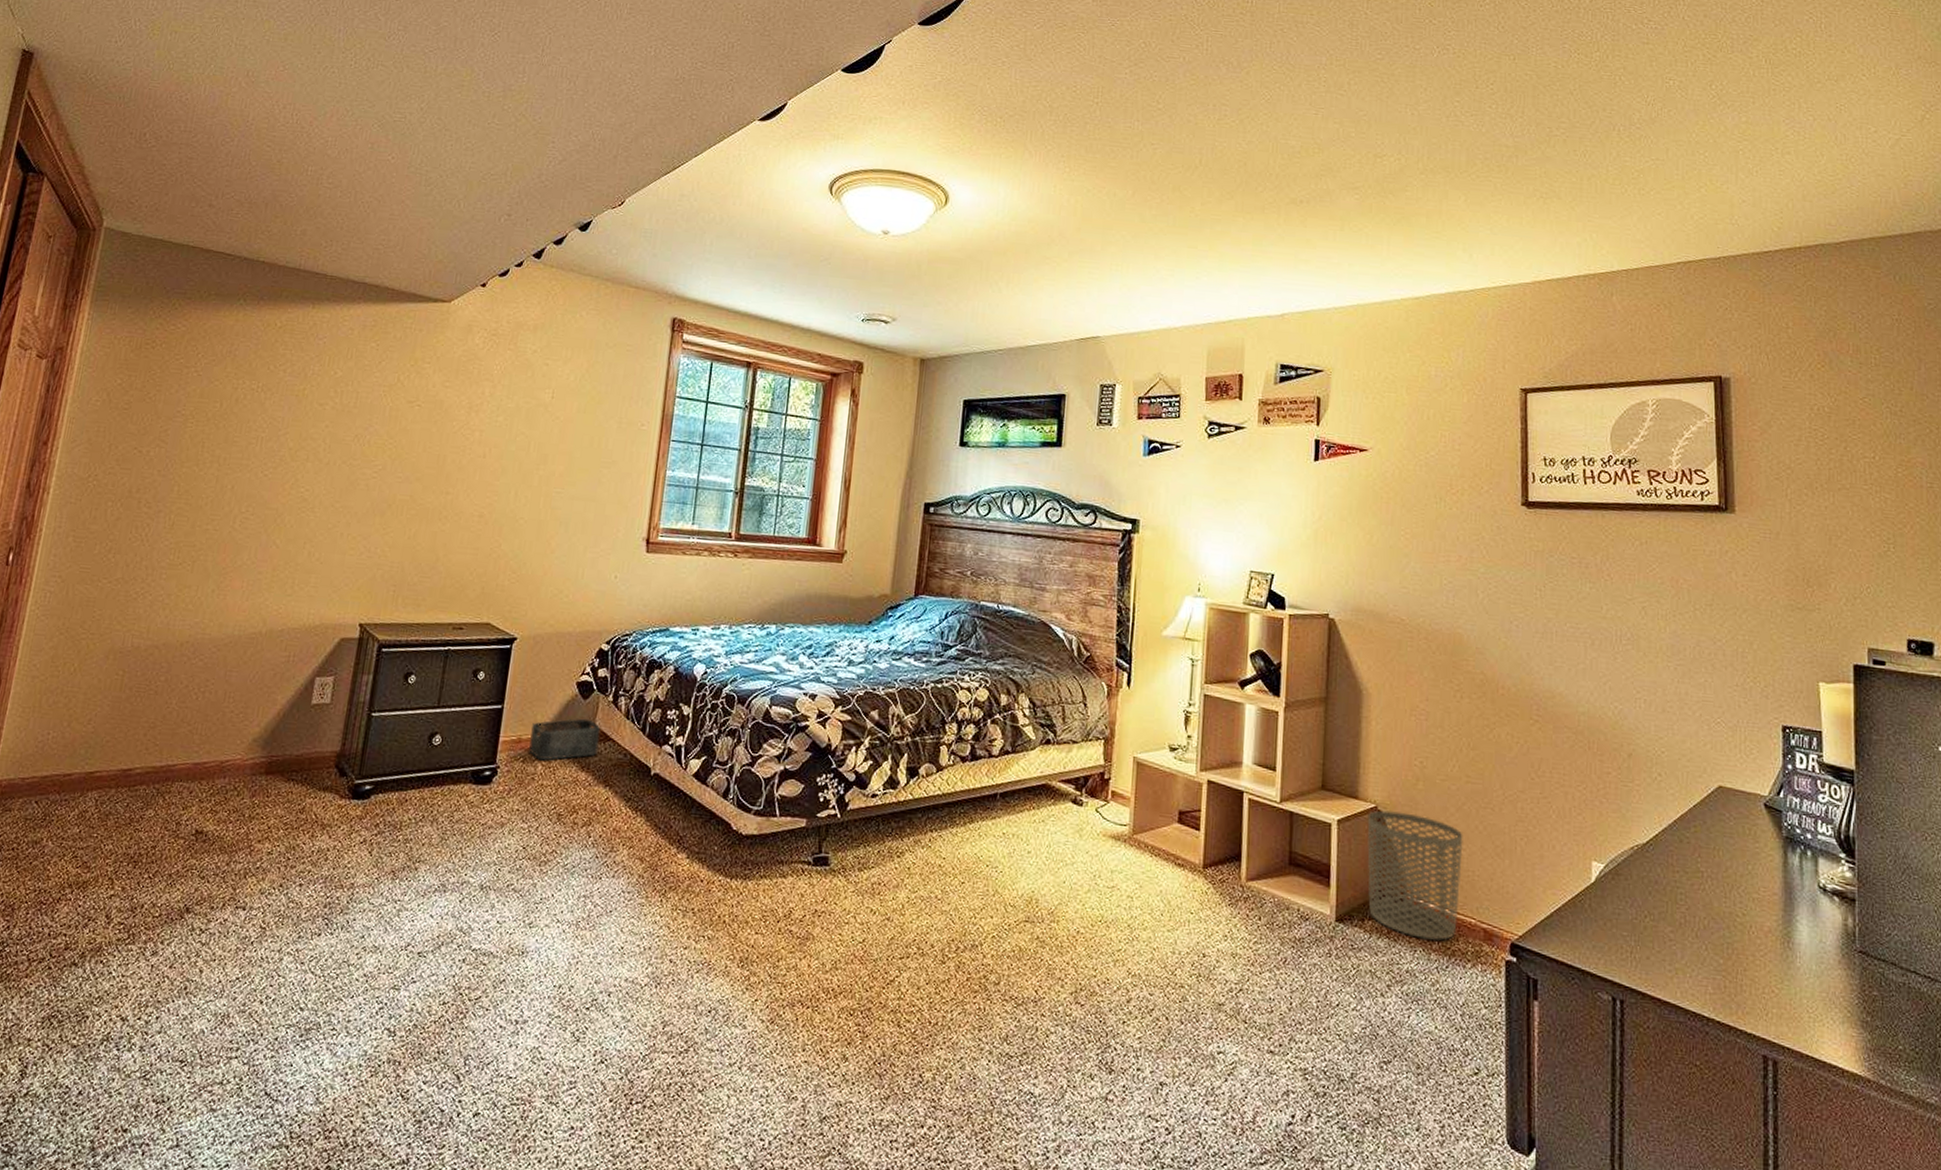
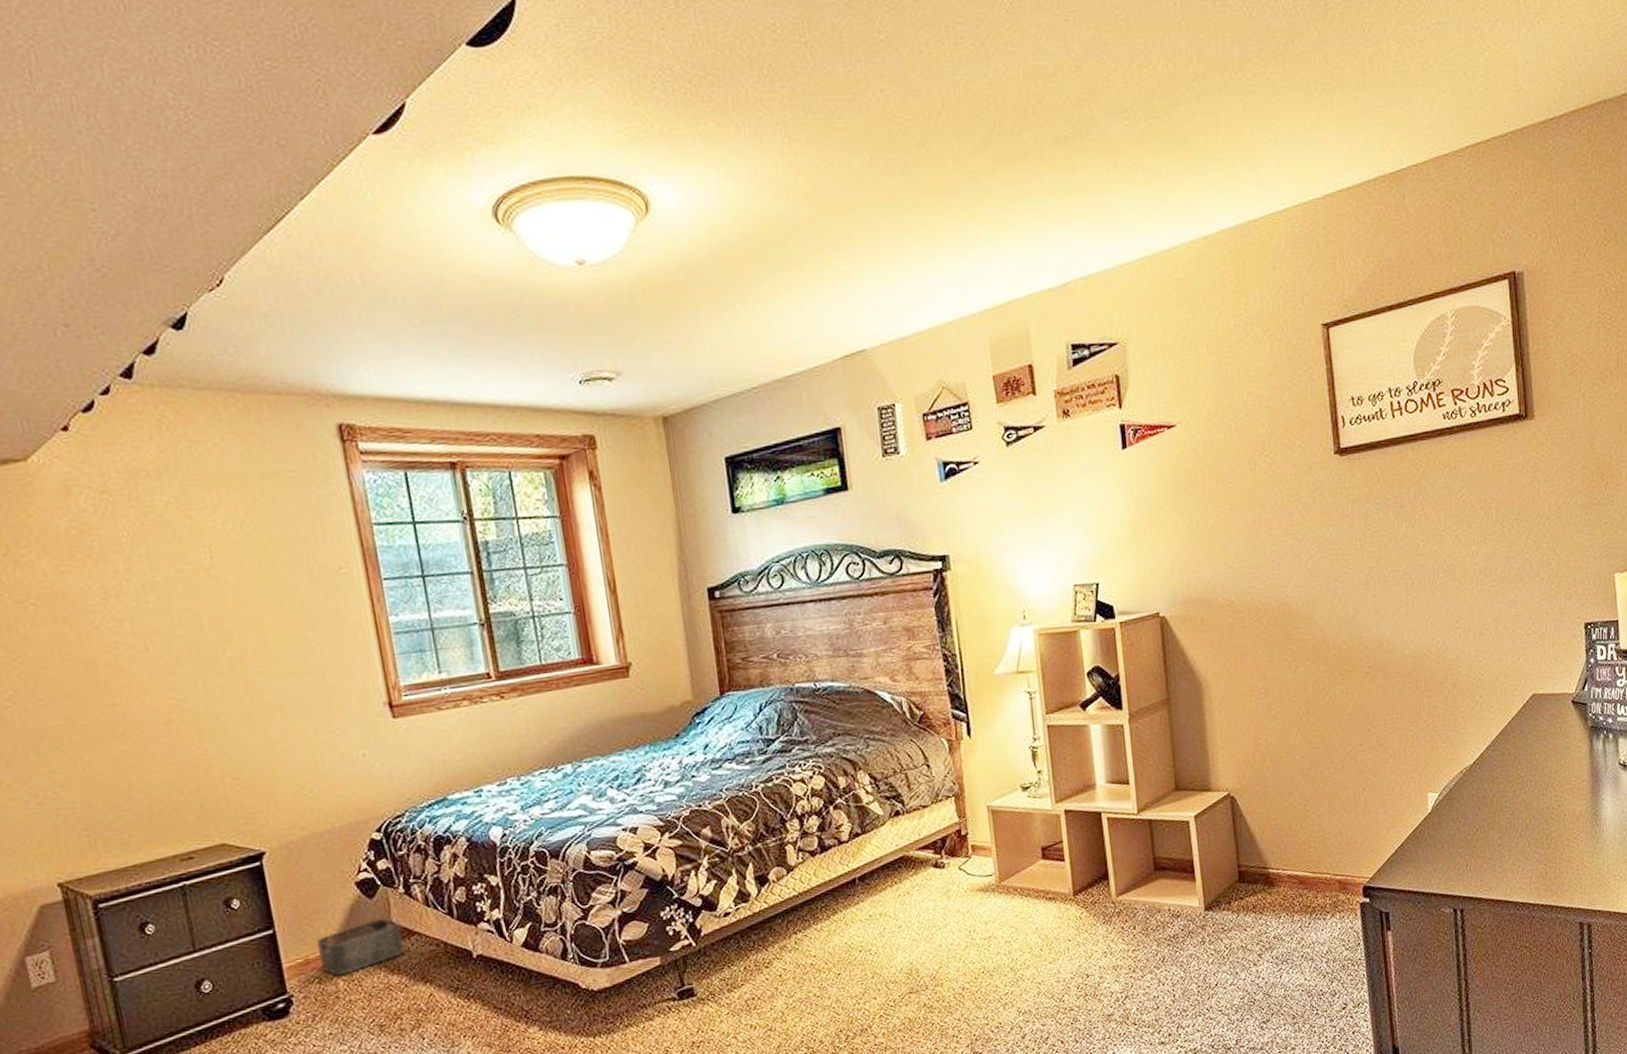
waste bin: present [1367,810,1463,941] -> none [1222,791,1314,906]

